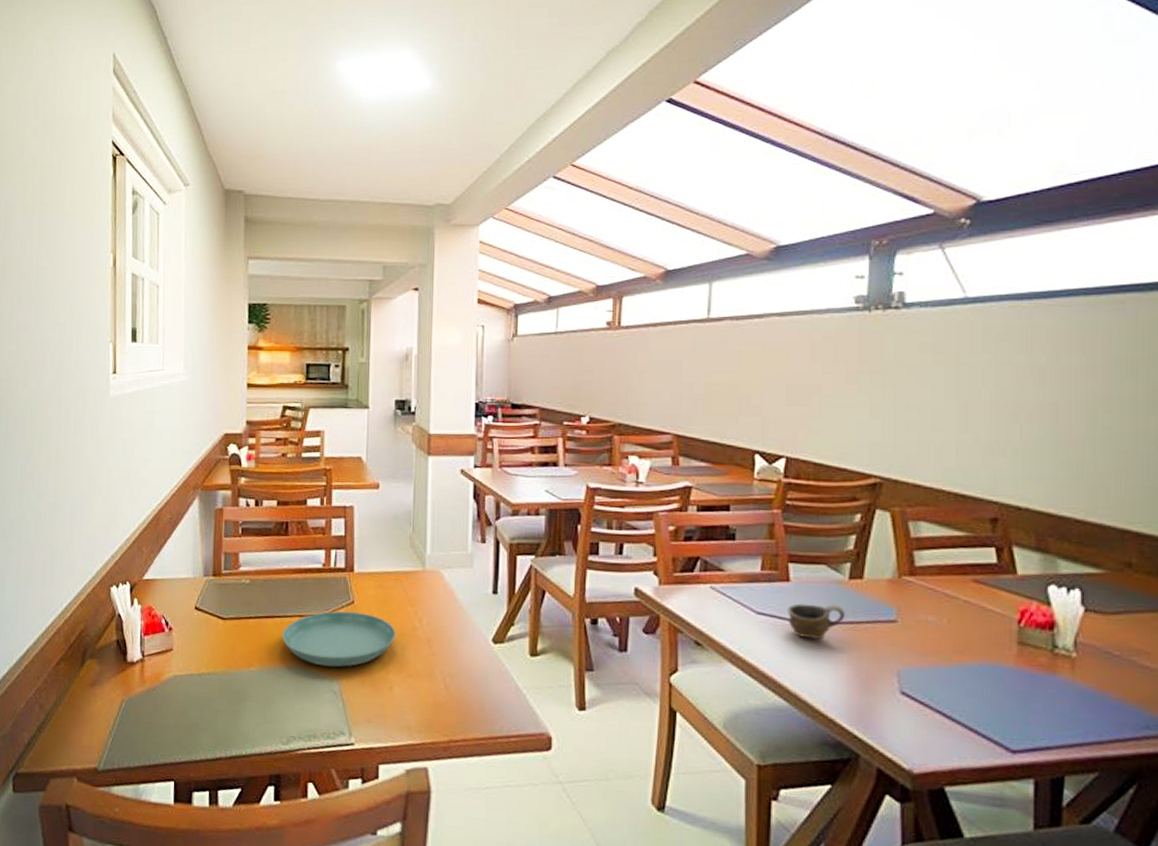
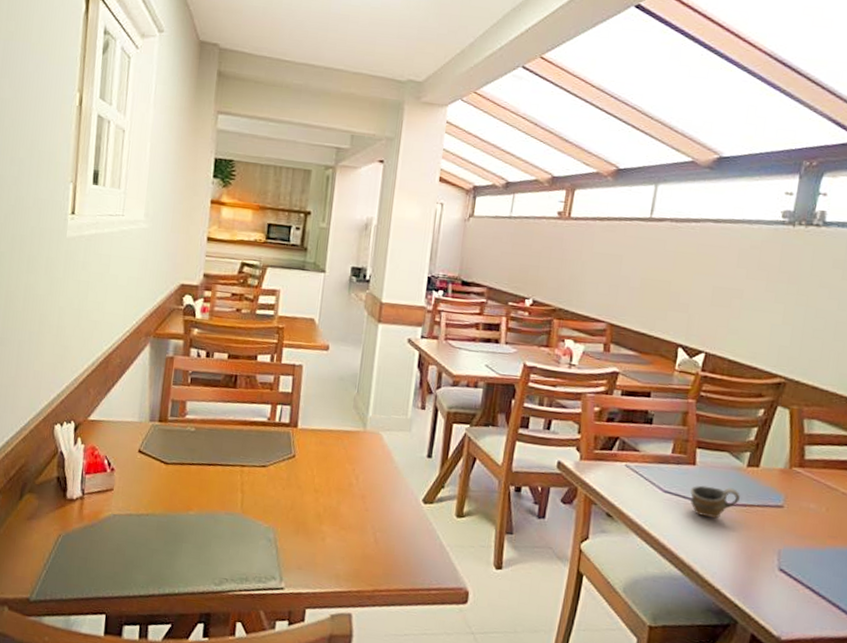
saucer: present [282,611,395,668] -> none [223,463,333,517]

